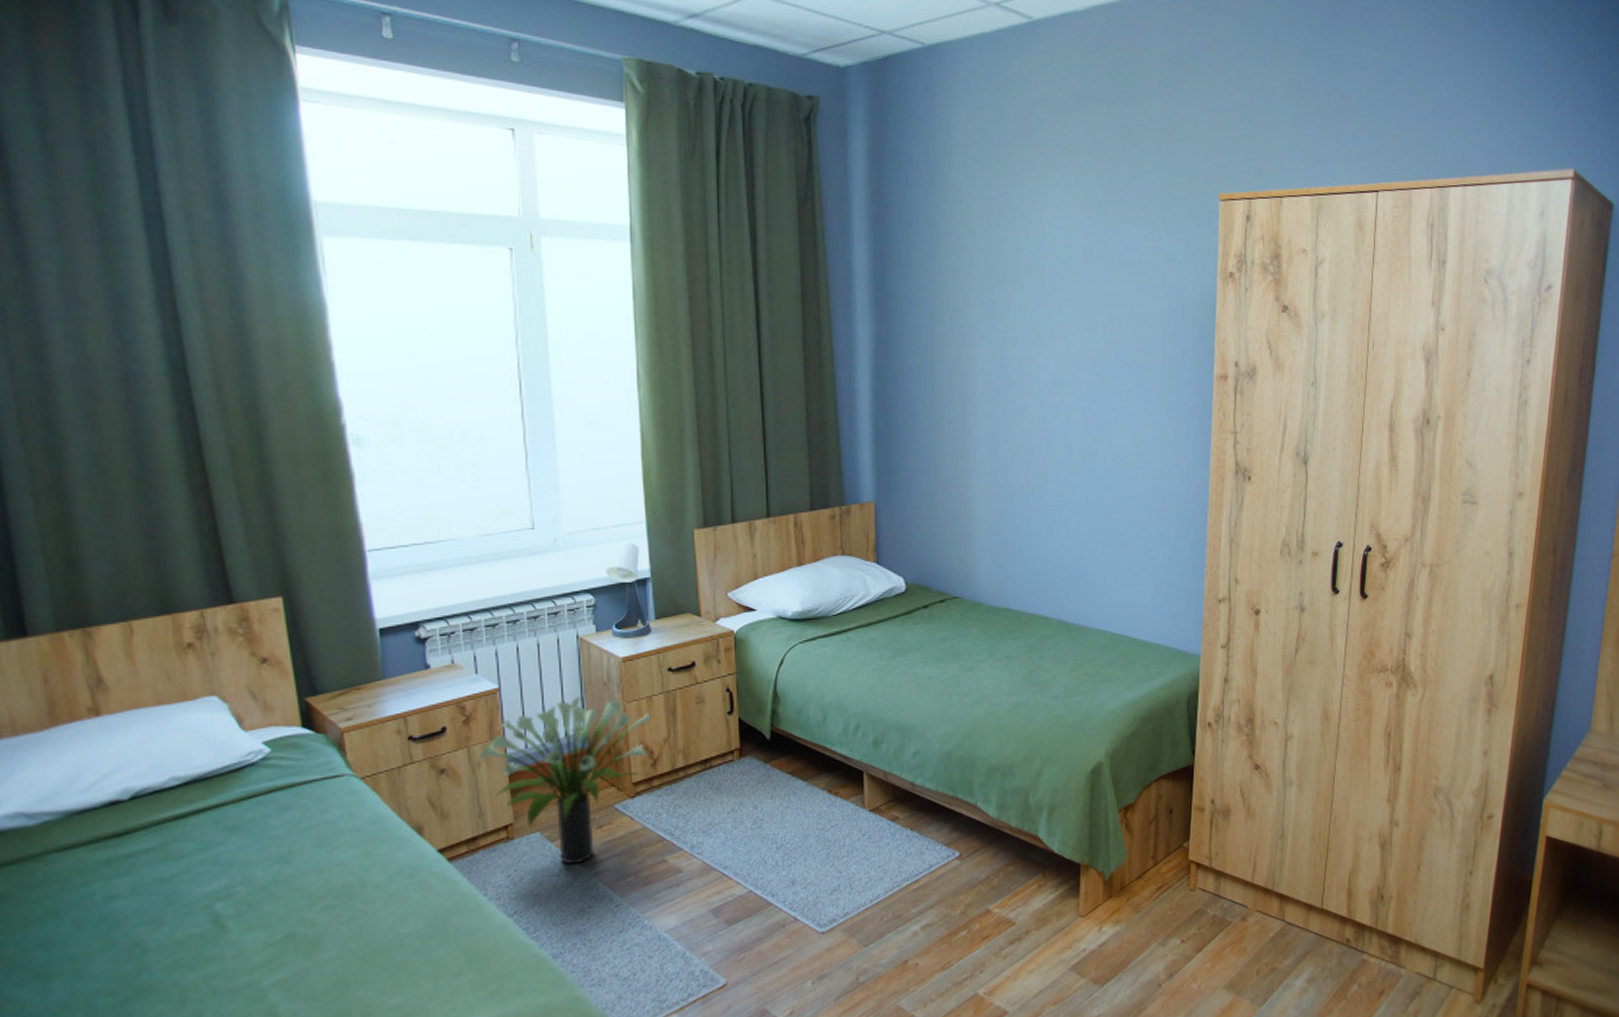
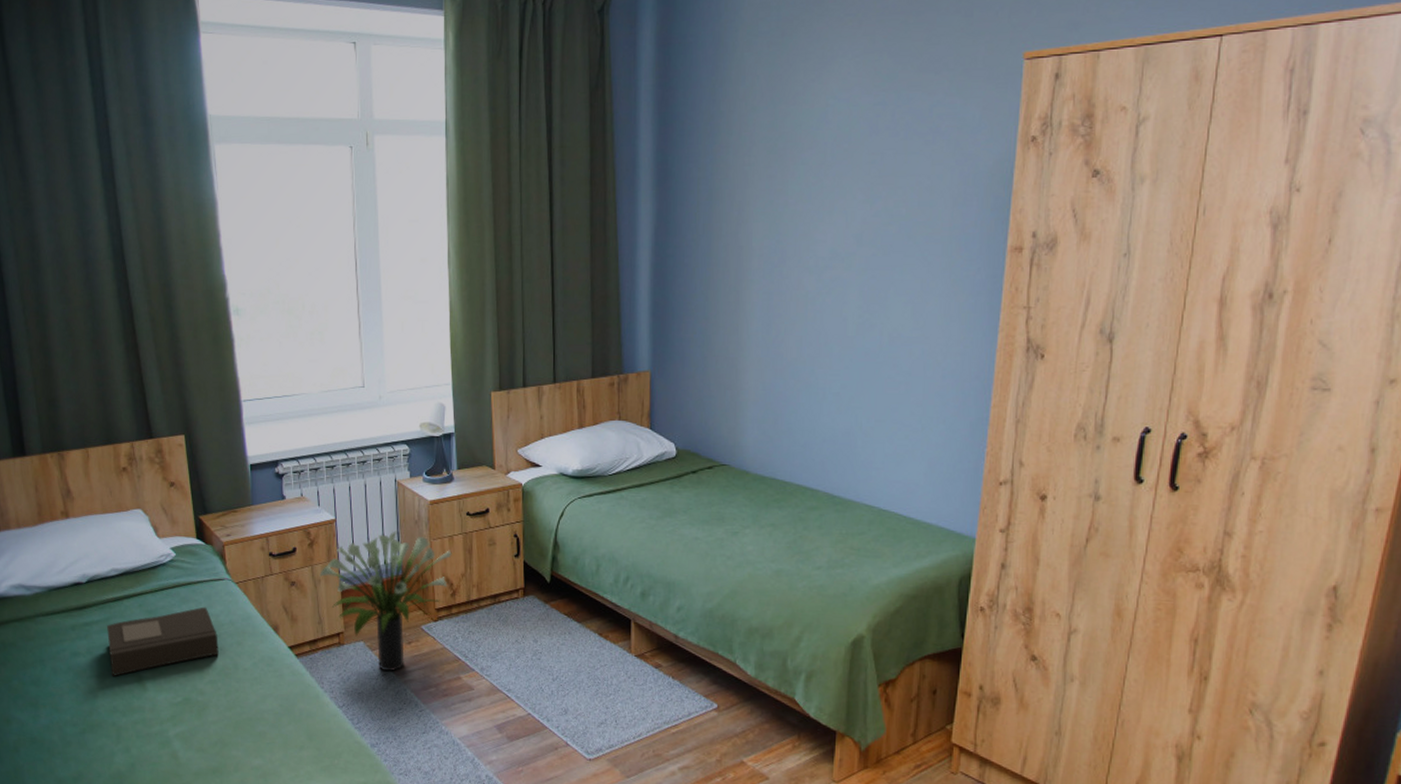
book: none [164,813,337,920] -> present [107,606,219,676]

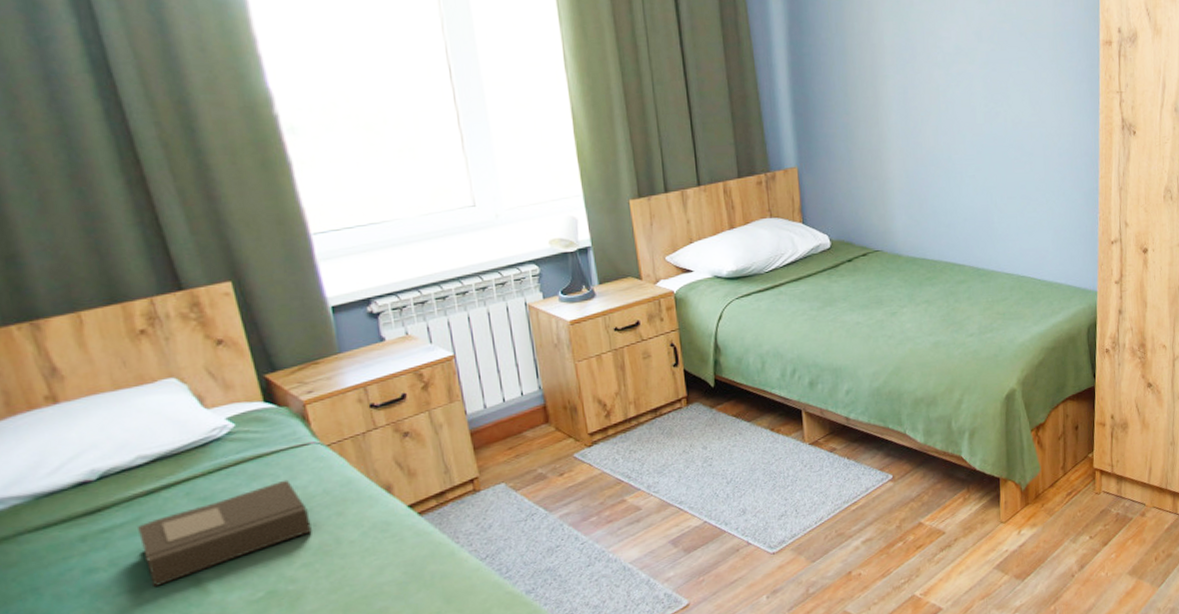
potted plant: present [319,531,452,672] -> none [440,358,602,510]

